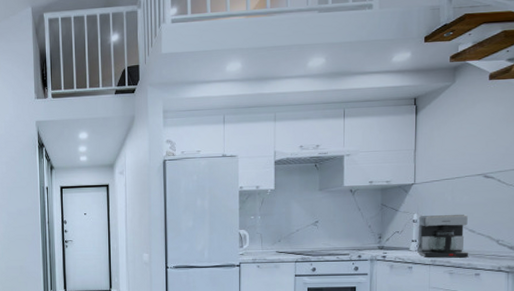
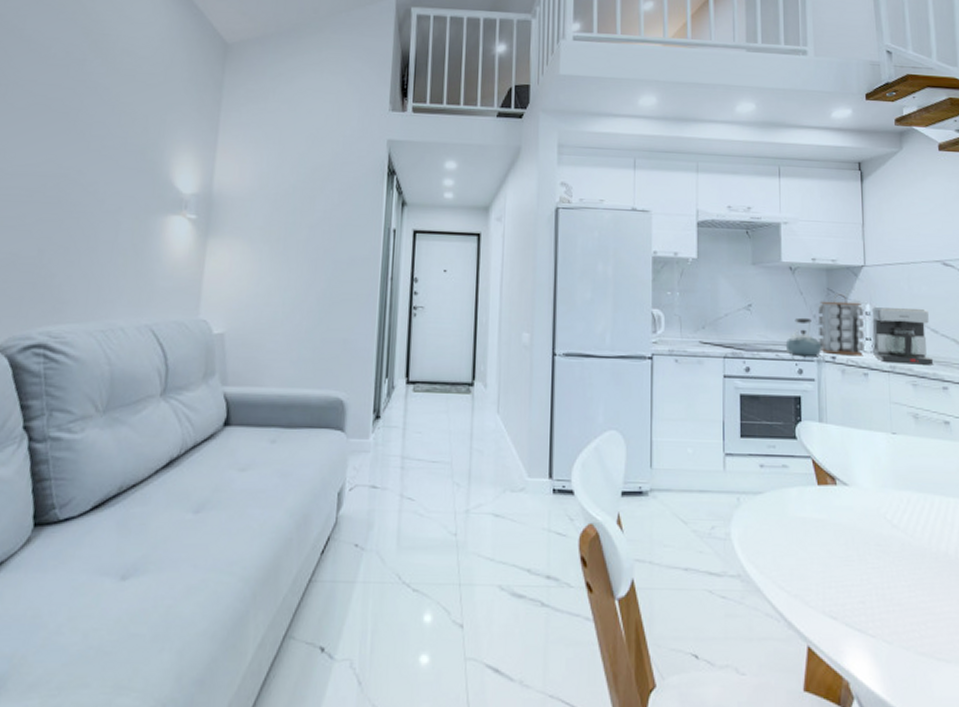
kettle: none [345,228,375,257] -> present [785,317,822,356]
spice rack: none [371,207,411,255] -> present [817,293,865,356]

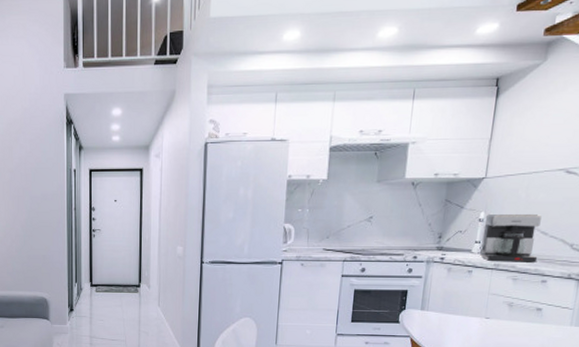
kettle: present [785,317,822,356] -> none [399,226,433,258]
spice rack: present [817,293,865,356] -> none [430,203,477,257]

